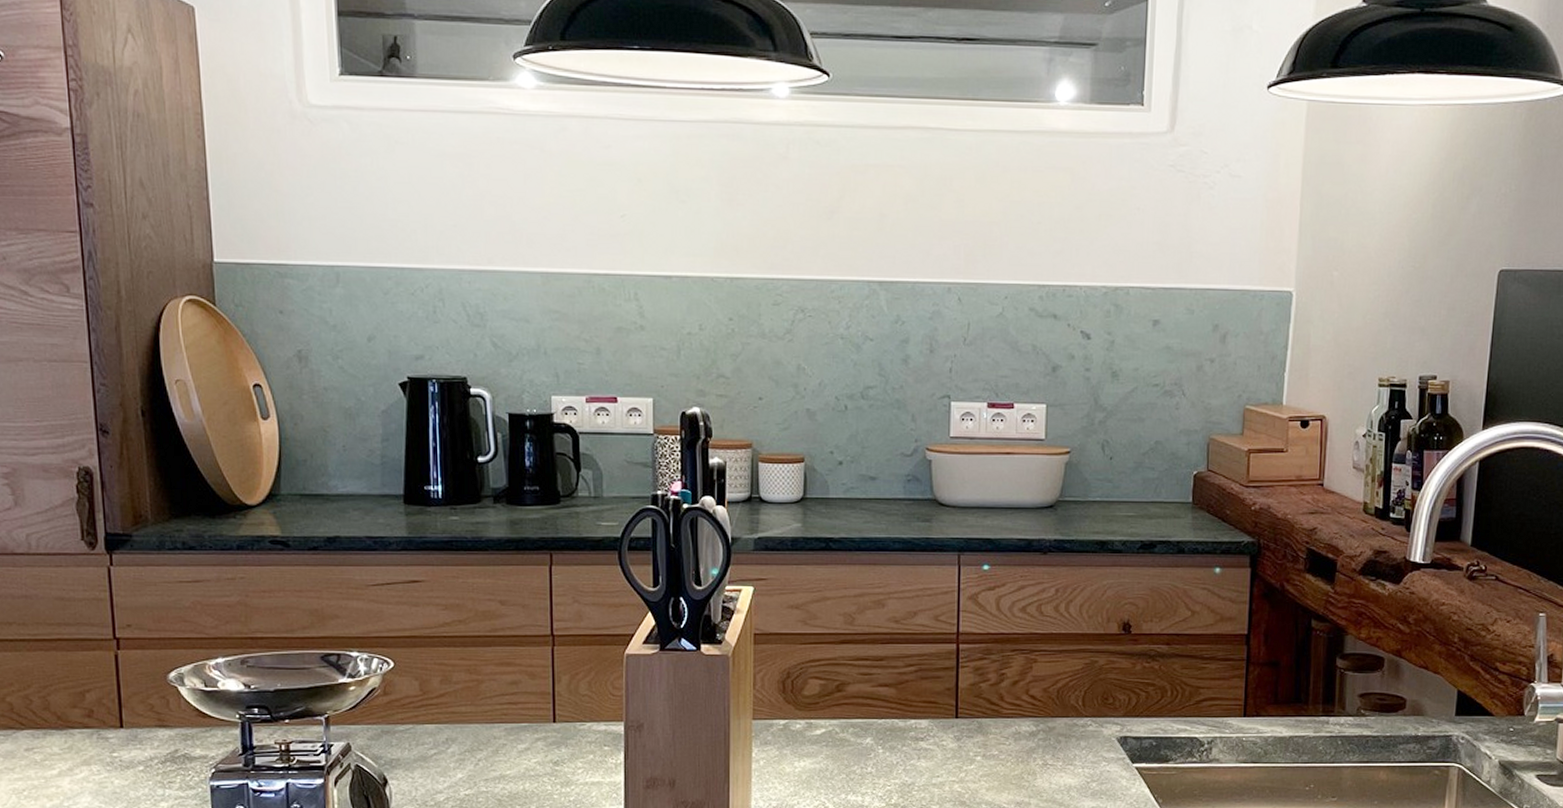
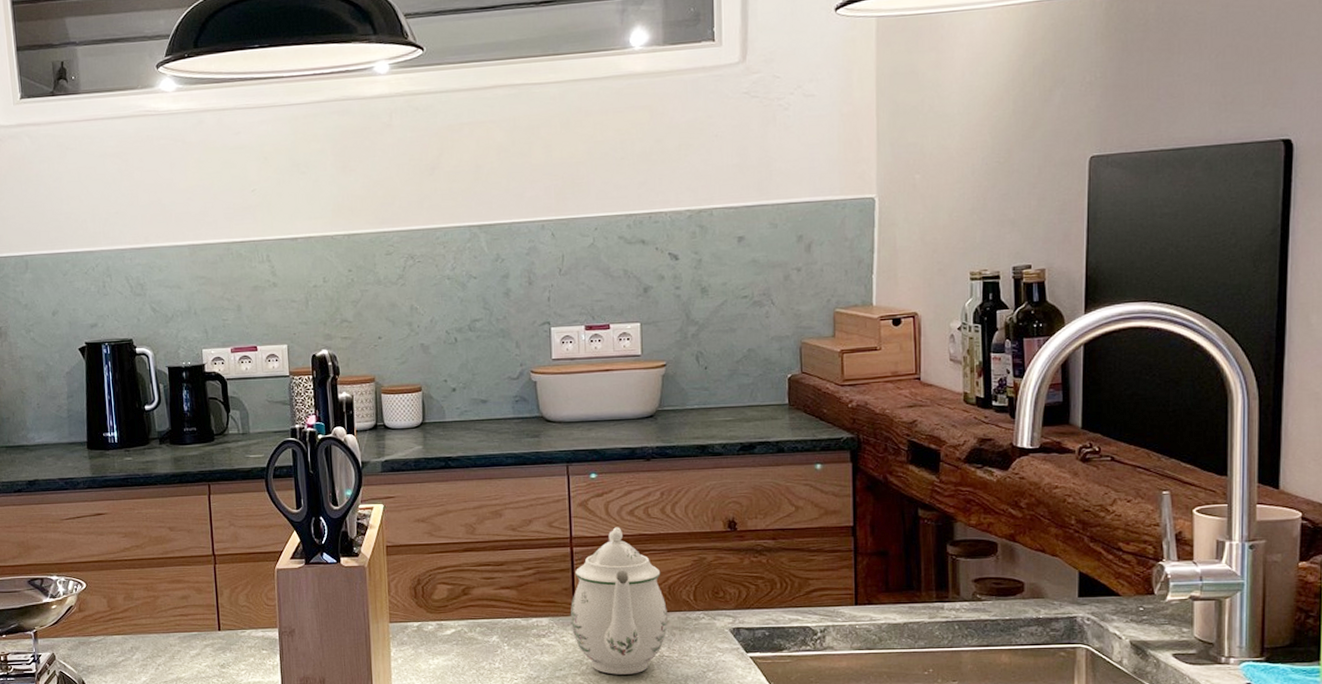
teapot: none [951,624,1054,783] -> present [570,527,668,675]

